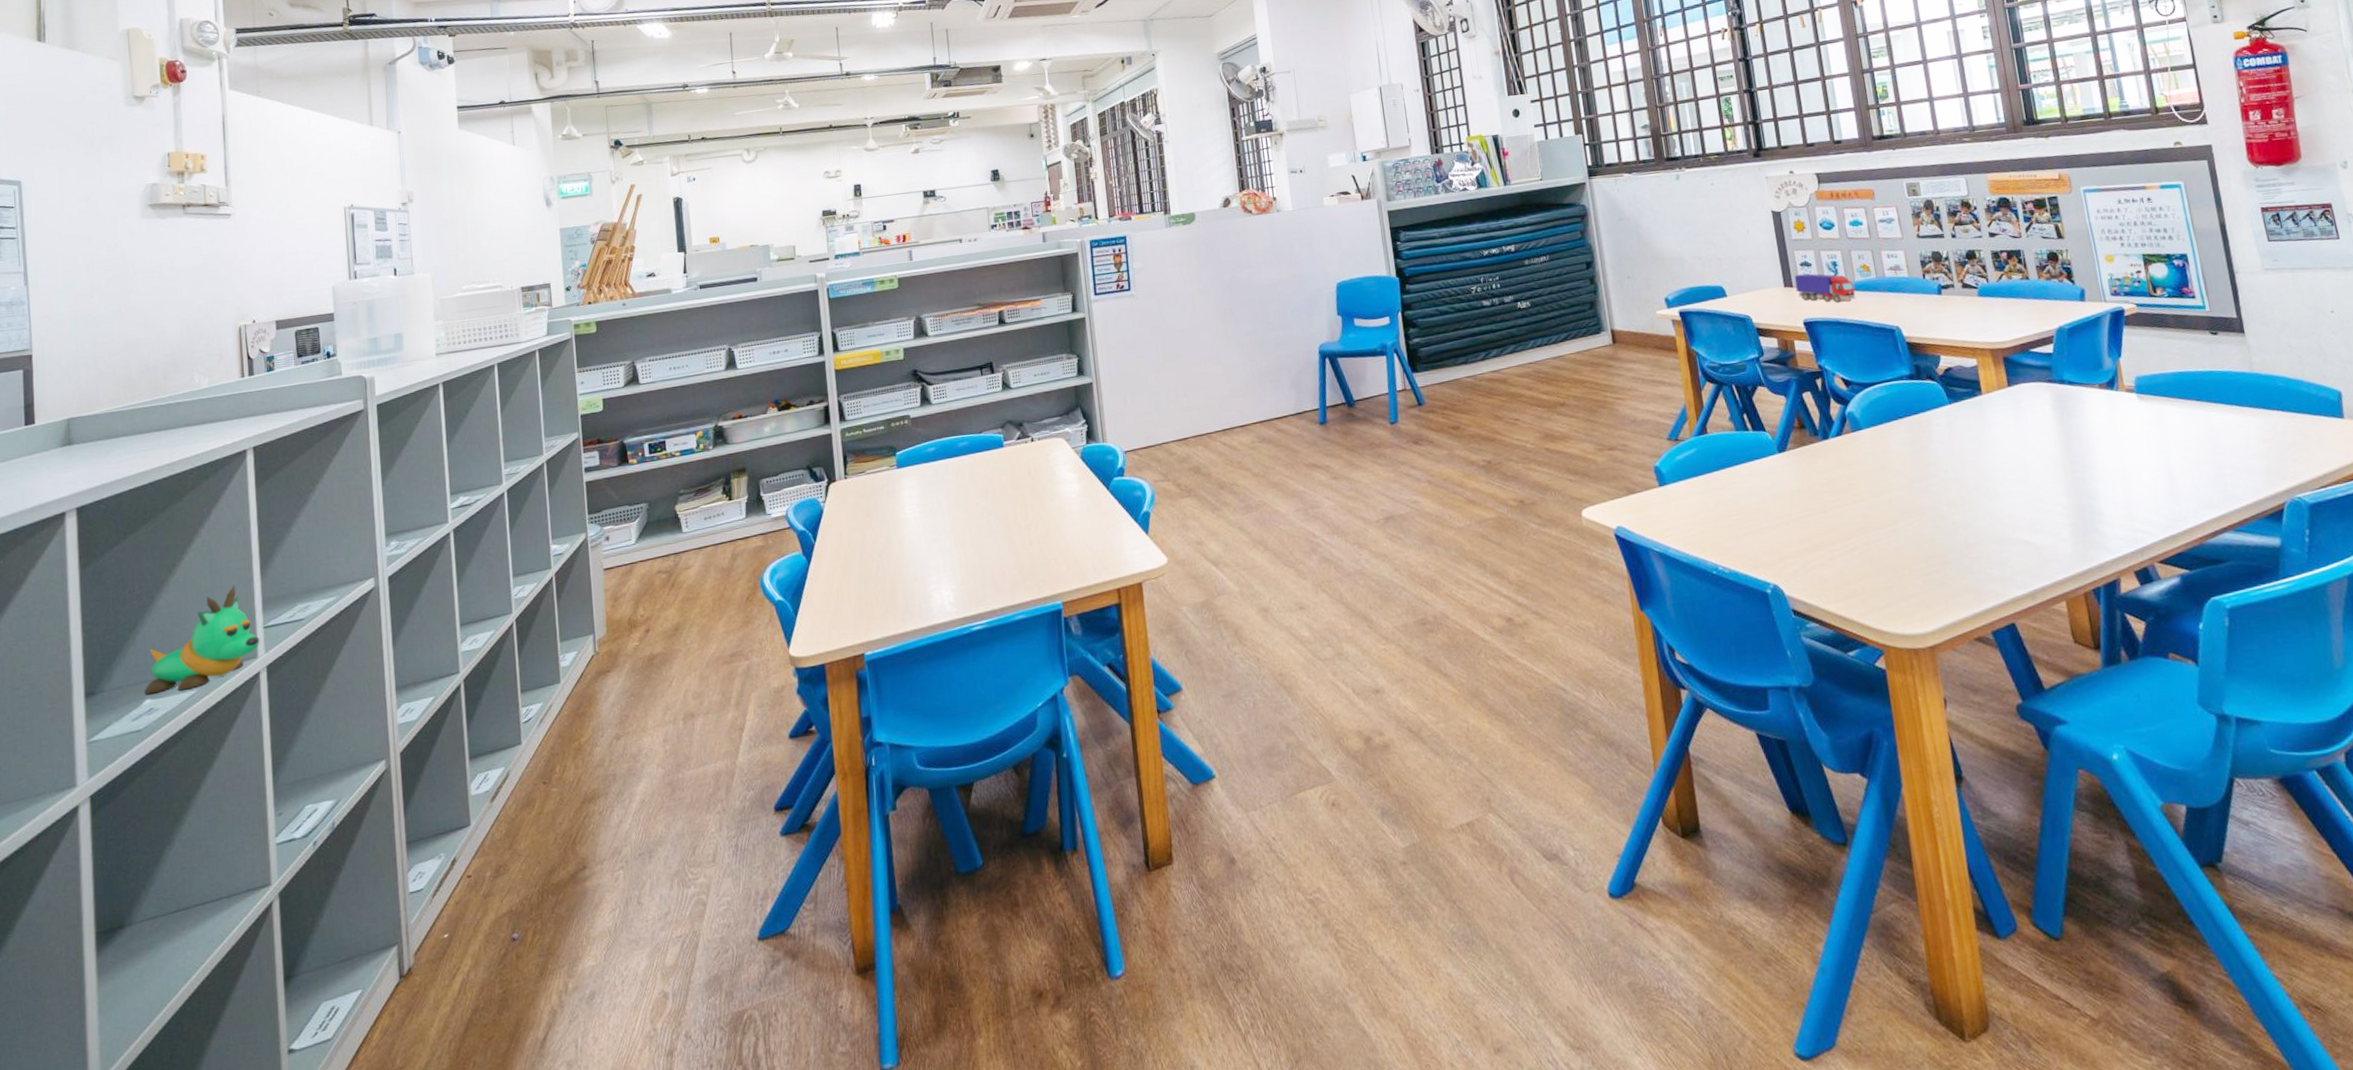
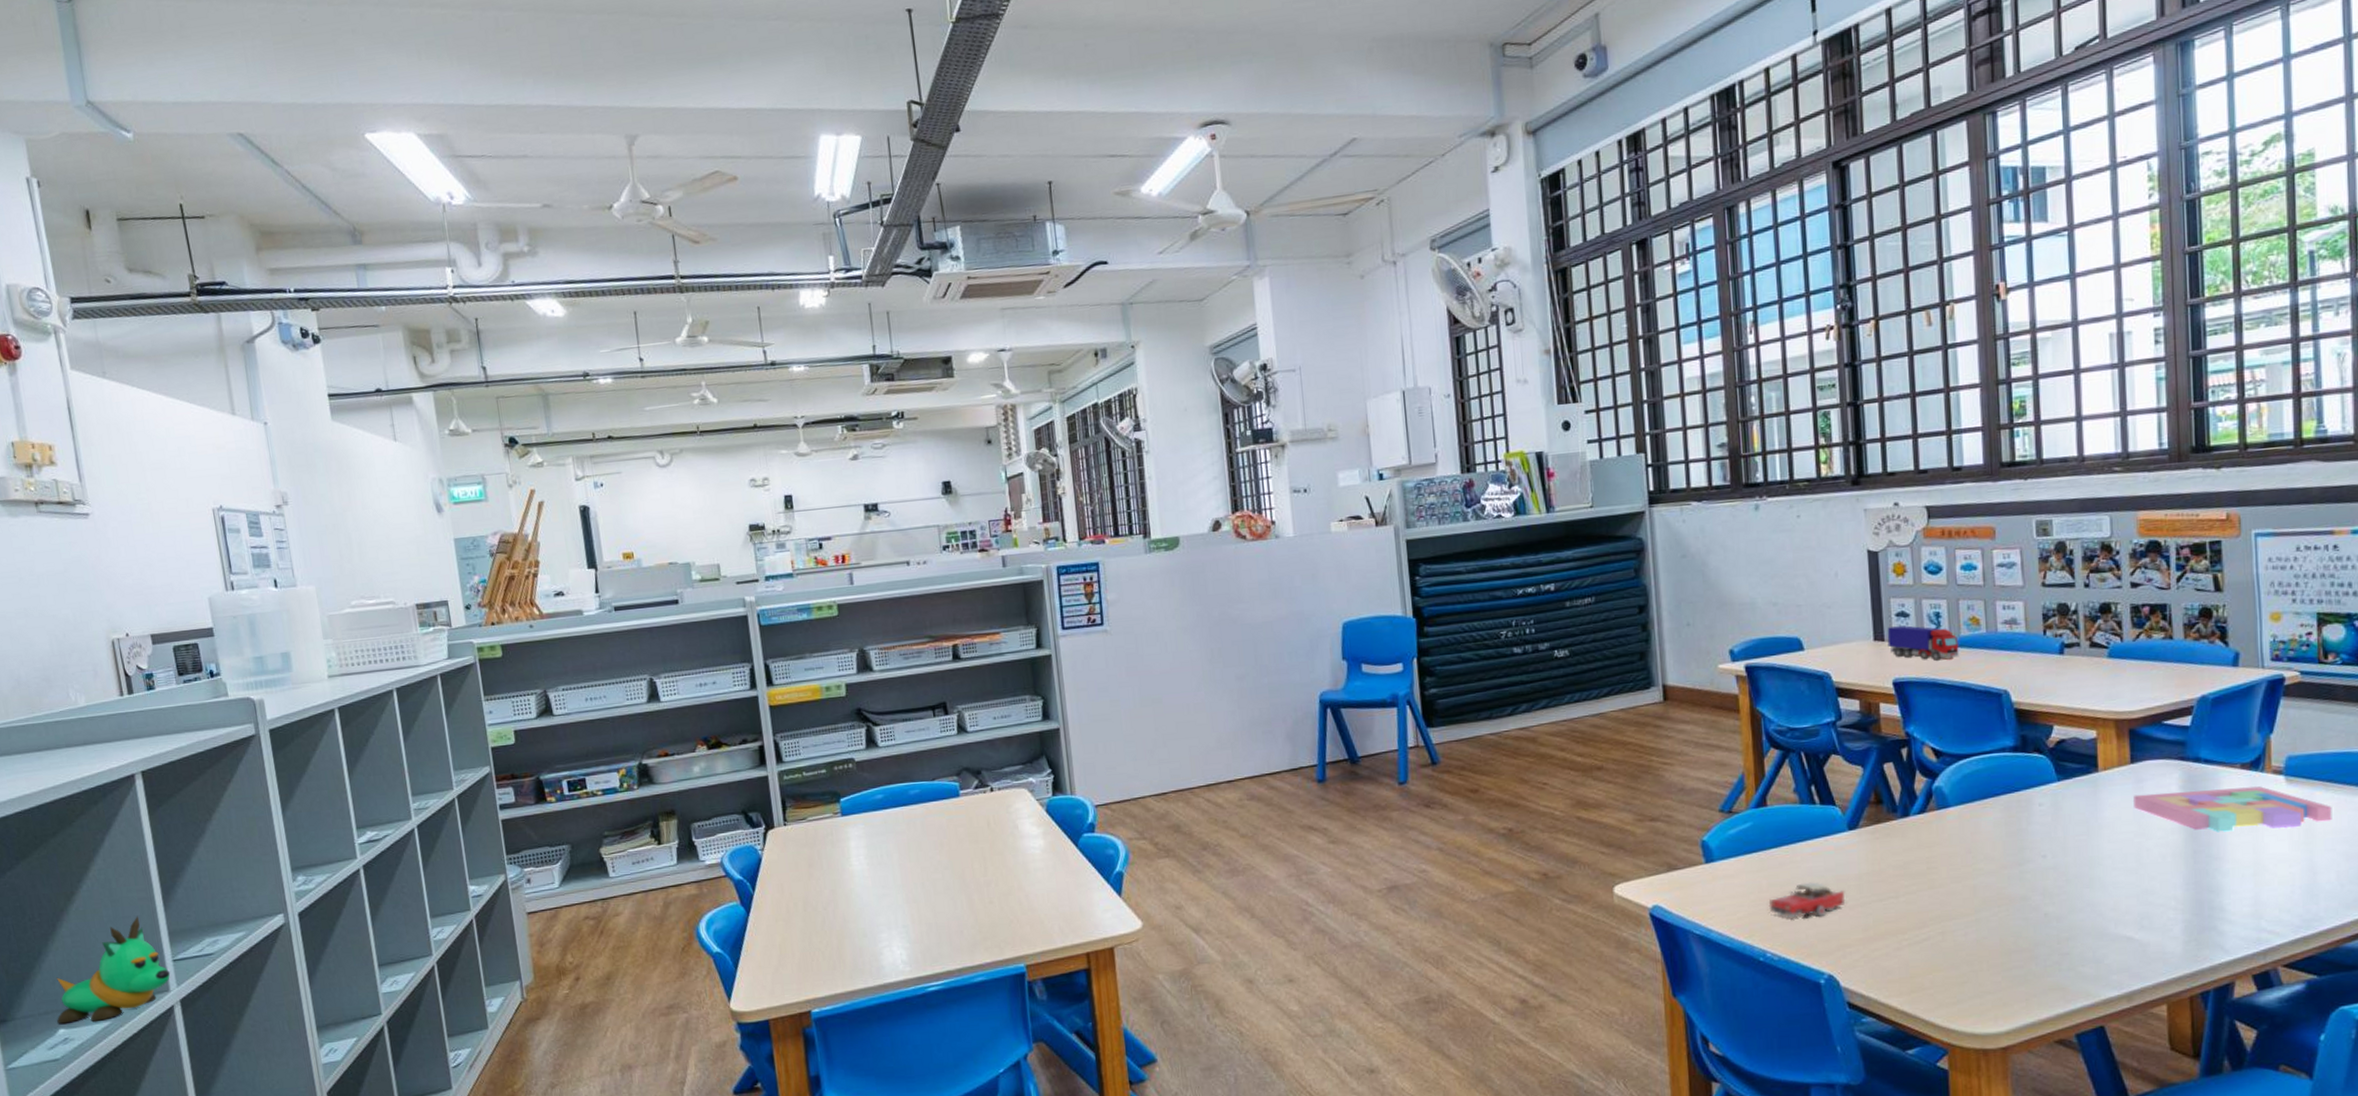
toy car: none [1716,500,1782,534] -> present [1768,882,1846,919]
toy blocks: none [2014,403,2181,445] -> present [2133,786,2332,832]

